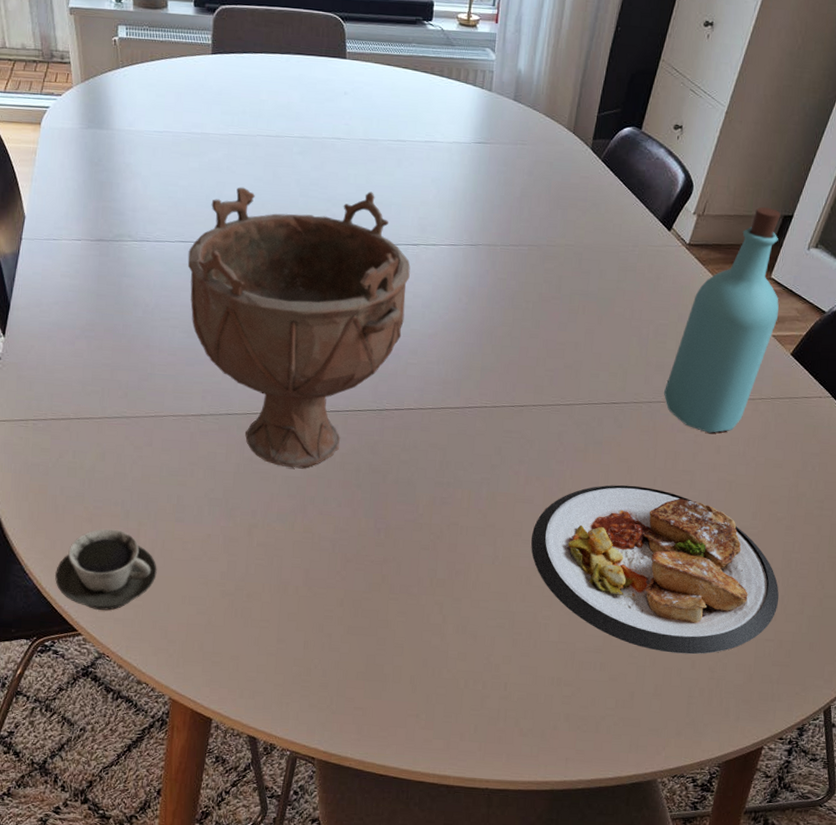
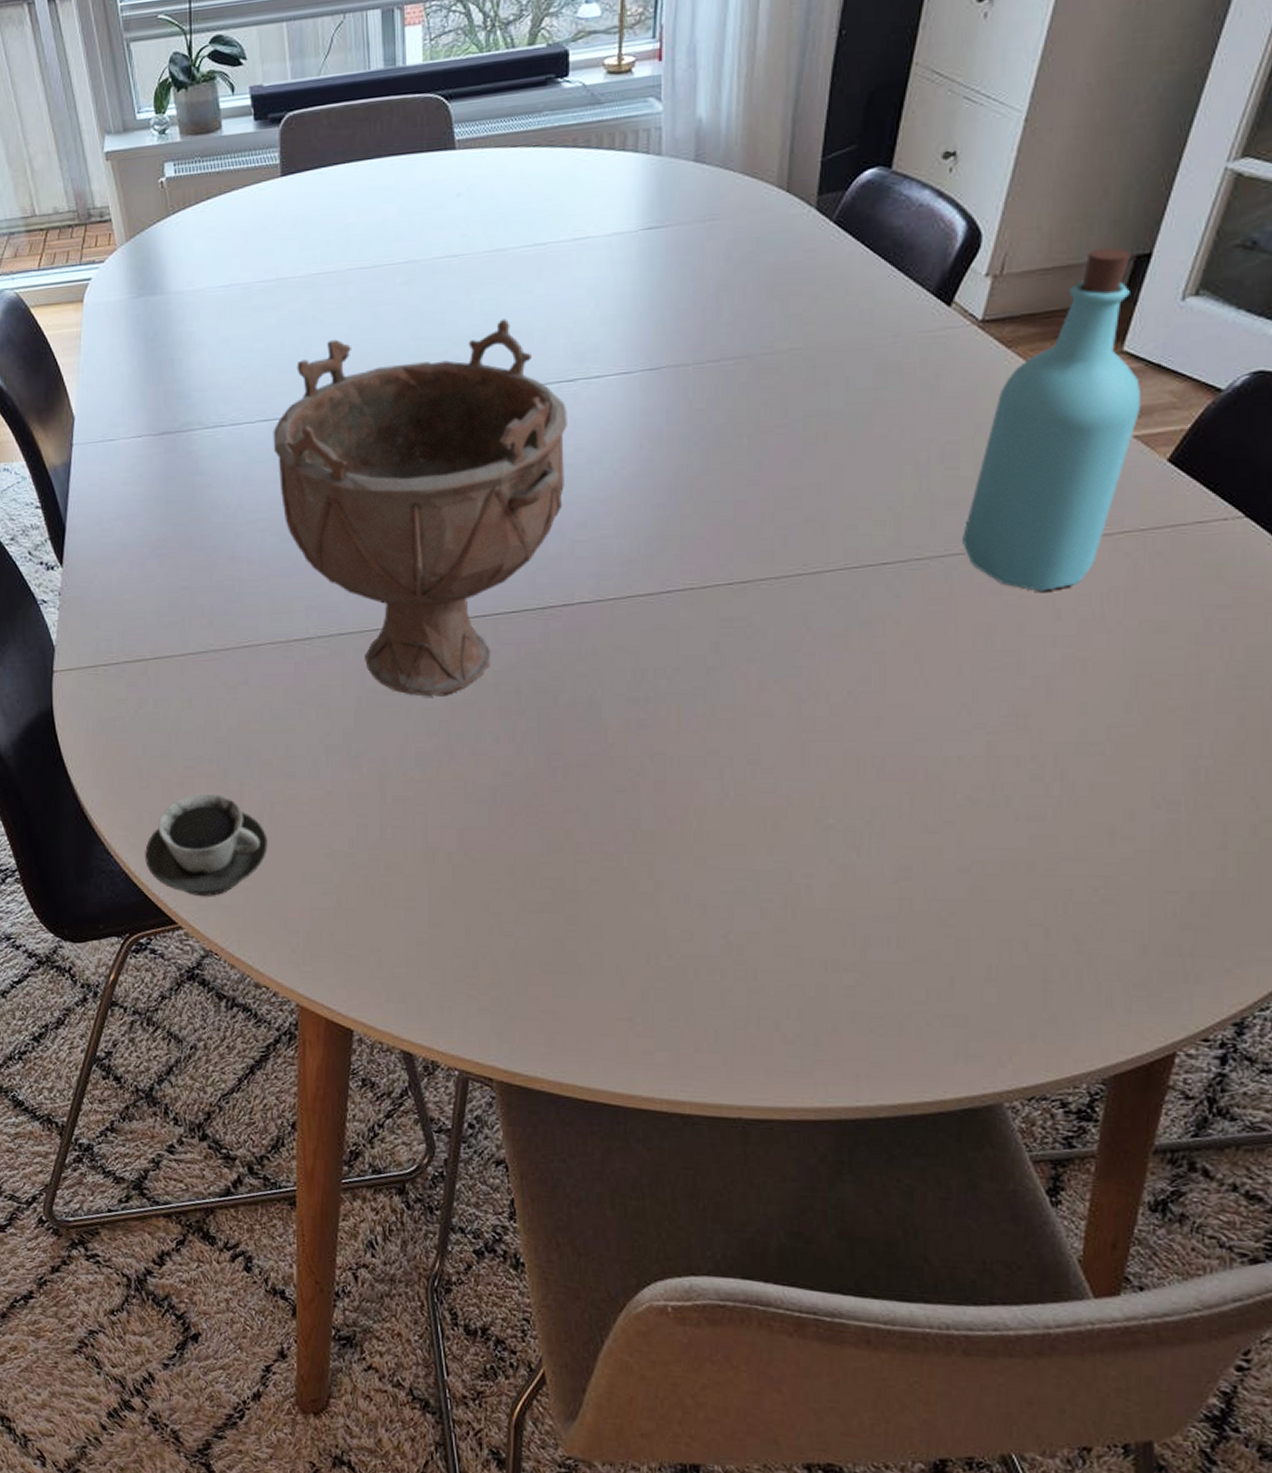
plate: present [531,484,779,655] -> none [776,678,1183,919]

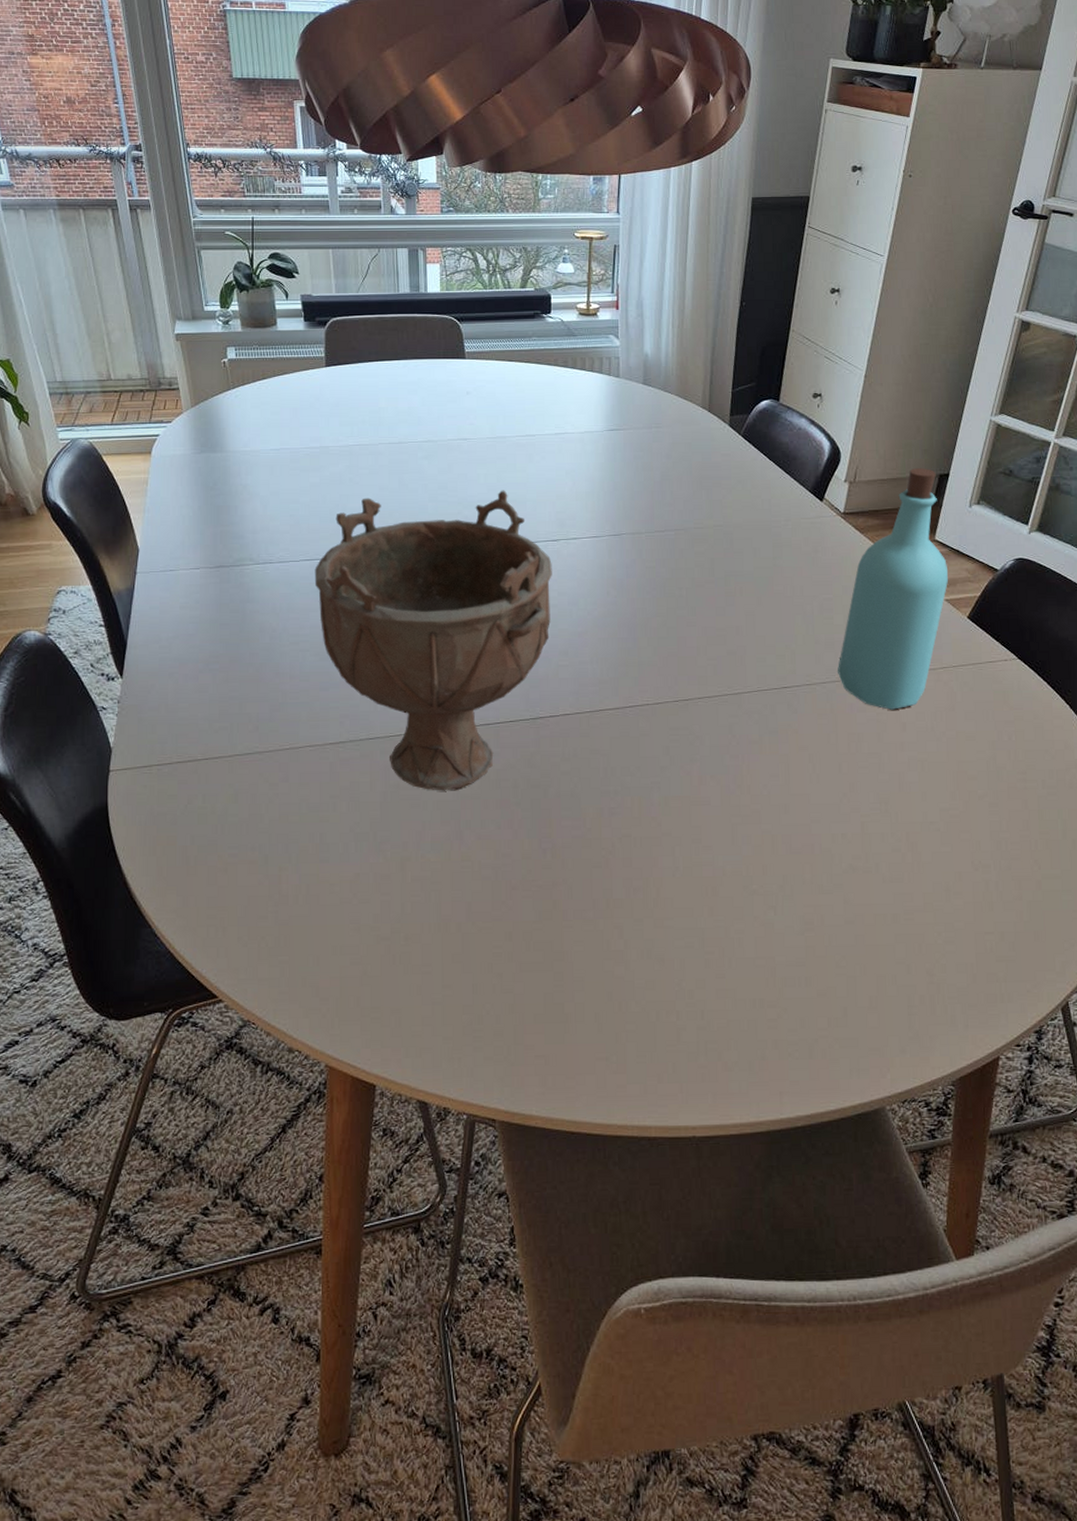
cup: present [145,793,268,896] -> none [190,877,303,971]

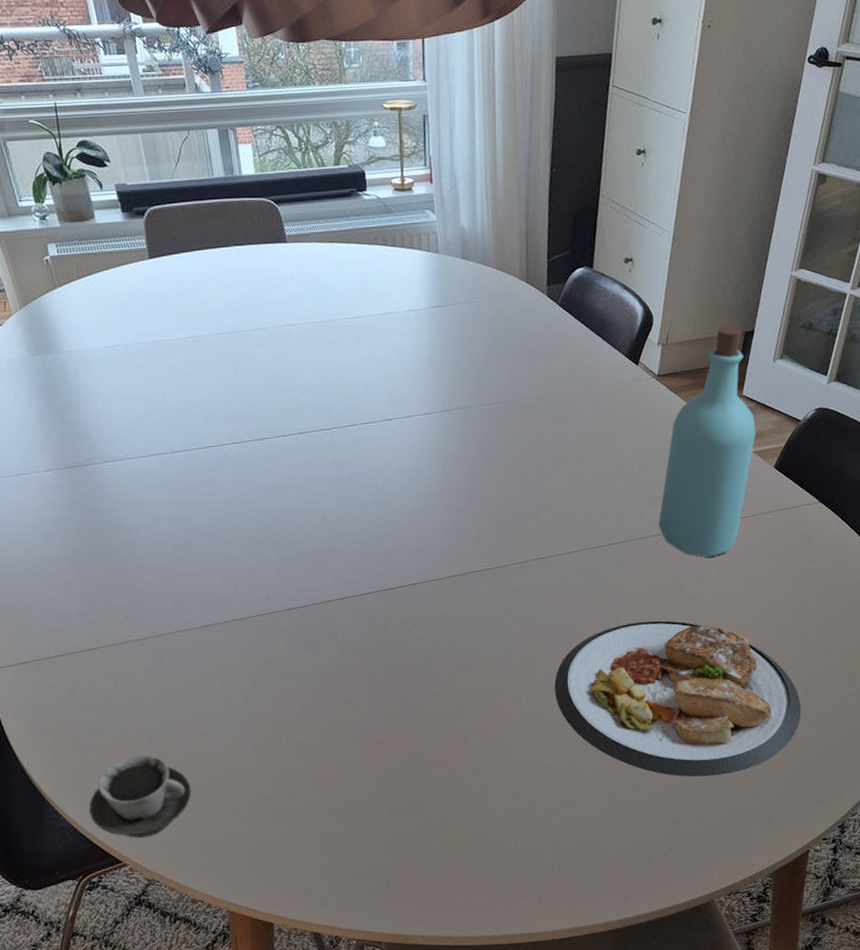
cup: none [190,877,303,971] -> present [89,754,192,838]
decorative bowl: present [314,490,552,790] -> none [162,373,393,663]
plate: none [713,774,994,958] -> present [554,620,802,777]

